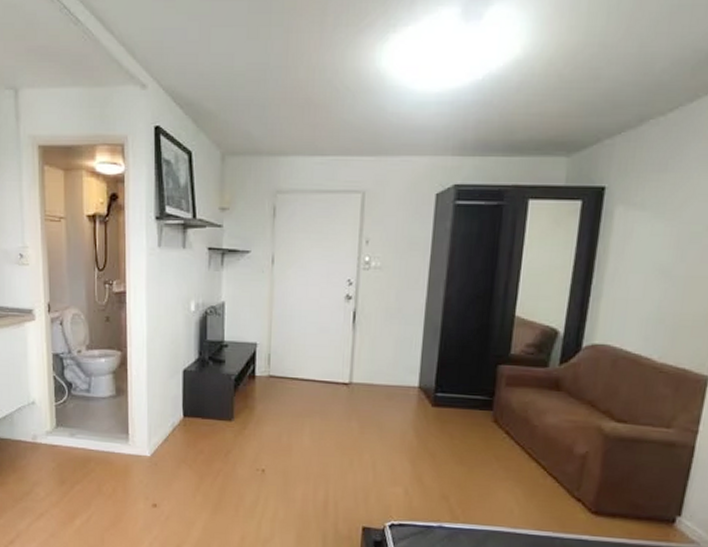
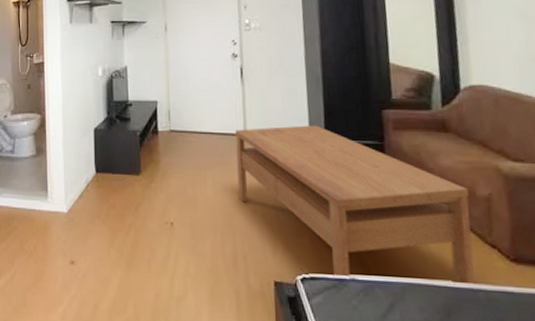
coffee table: none [336,377,568,533] -> present [235,125,475,285]

